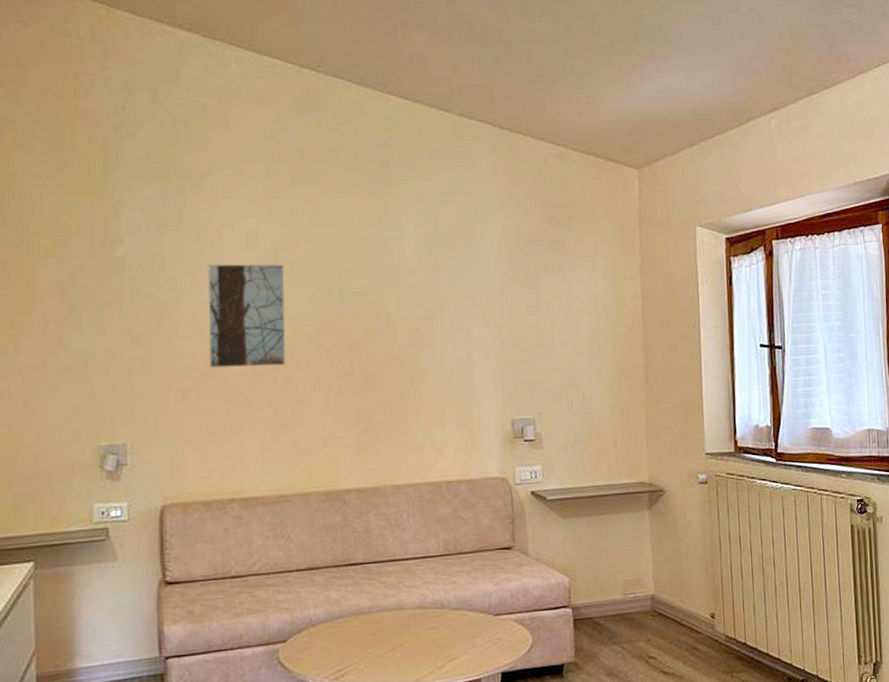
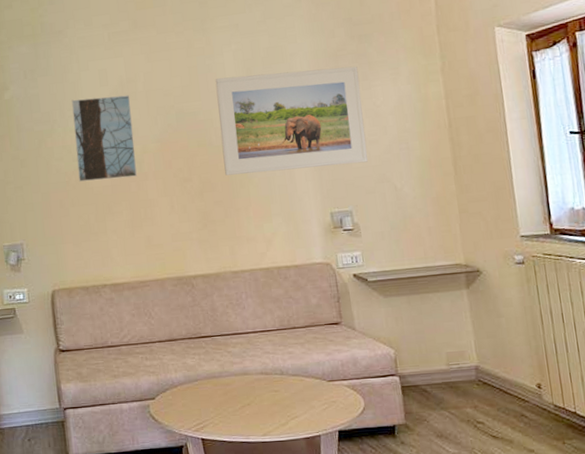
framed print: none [391,253,557,371] -> present [215,66,368,176]

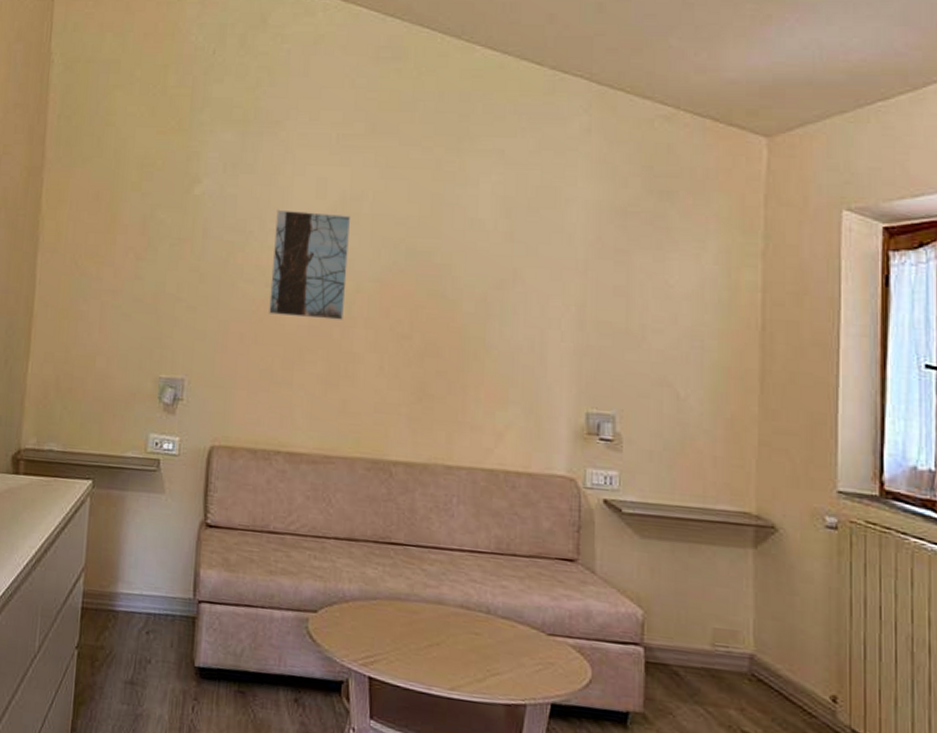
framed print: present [215,66,368,176] -> none [457,214,651,356]

